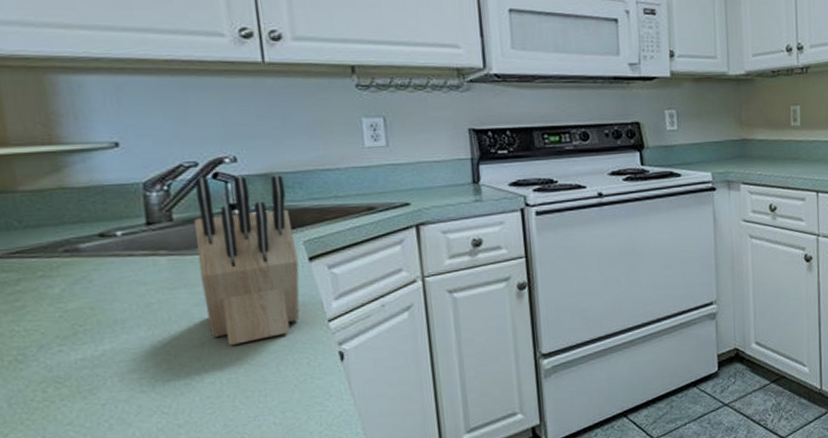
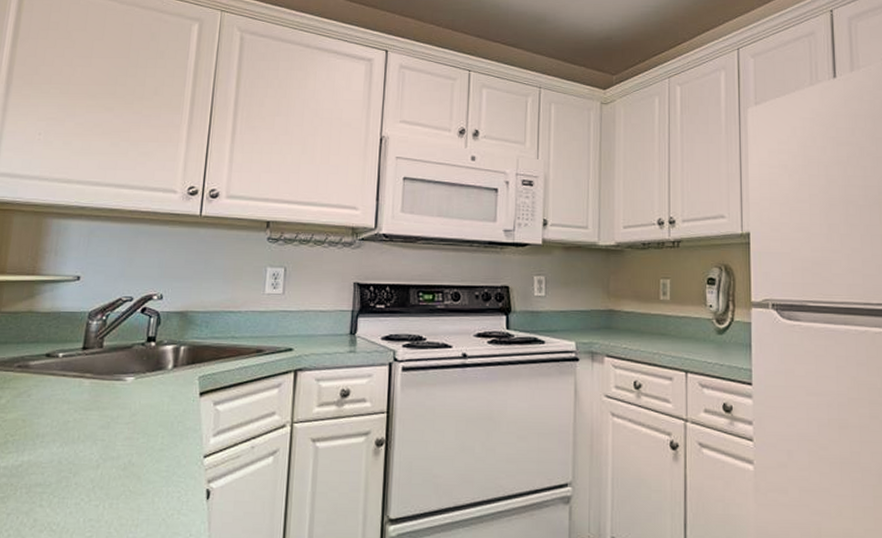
knife block: present [194,175,300,345] -> none [106,310,195,470]

